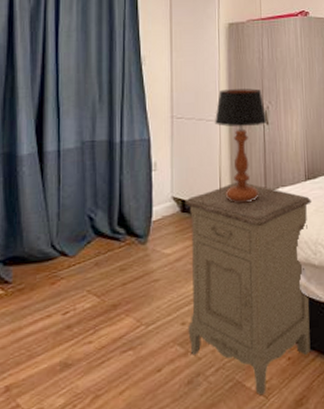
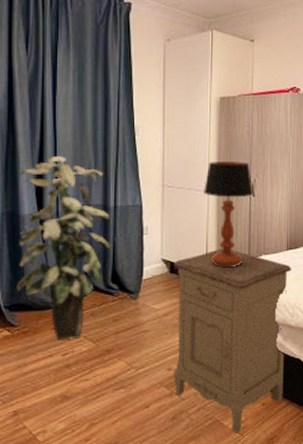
indoor plant: none [12,90,116,296] -> present [16,156,110,339]

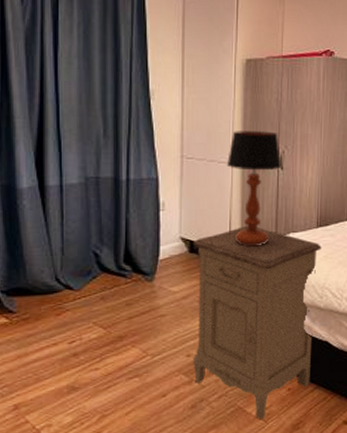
indoor plant: present [16,156,110,339] -> none [14,122,122,326]

